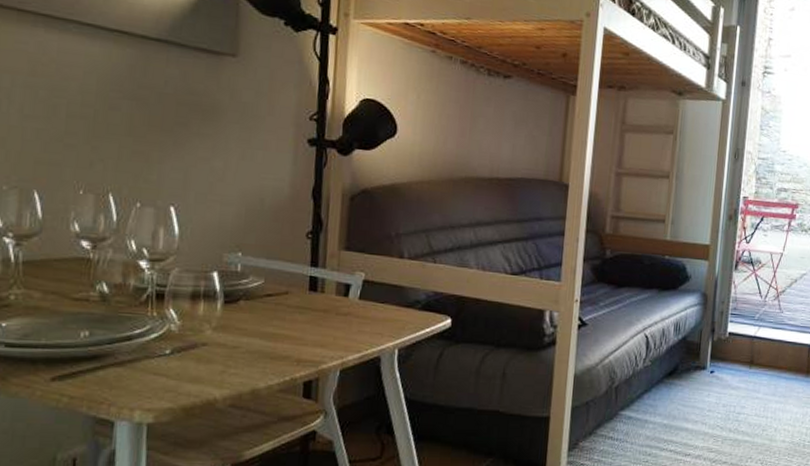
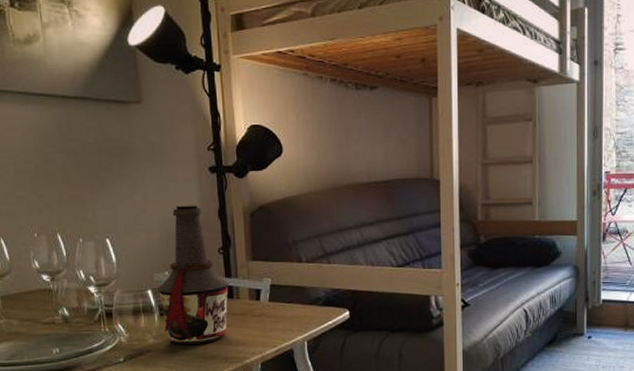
bottle: none [225,177,315,341] -> present [157,205,229,345]

